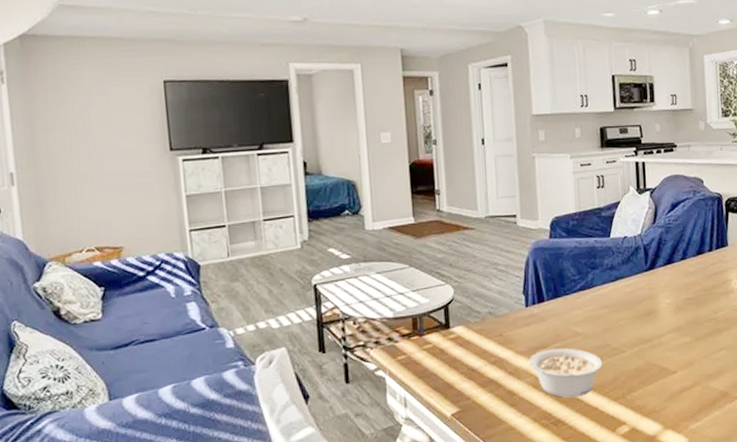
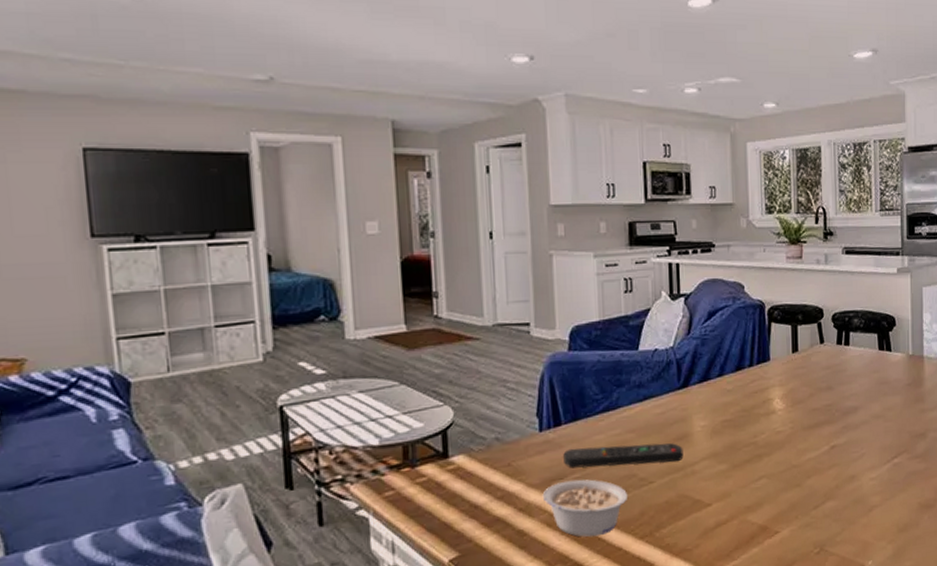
remote control: none [546,318,651,339] -> present [563,443,684,468]

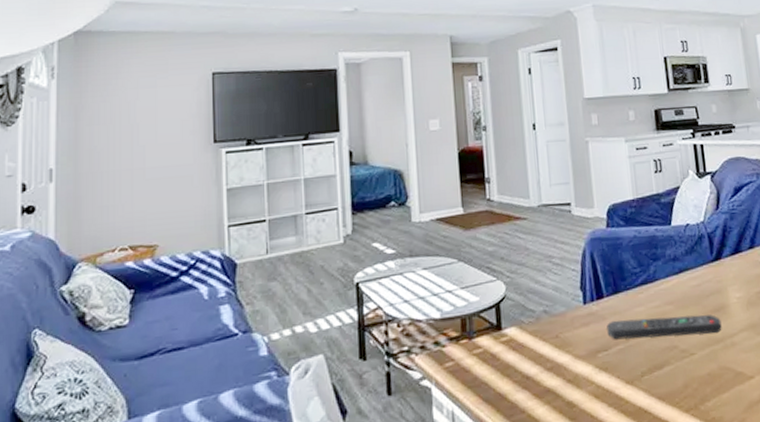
legume: present [542,479,628,537] -> none [589,351,671,410]

